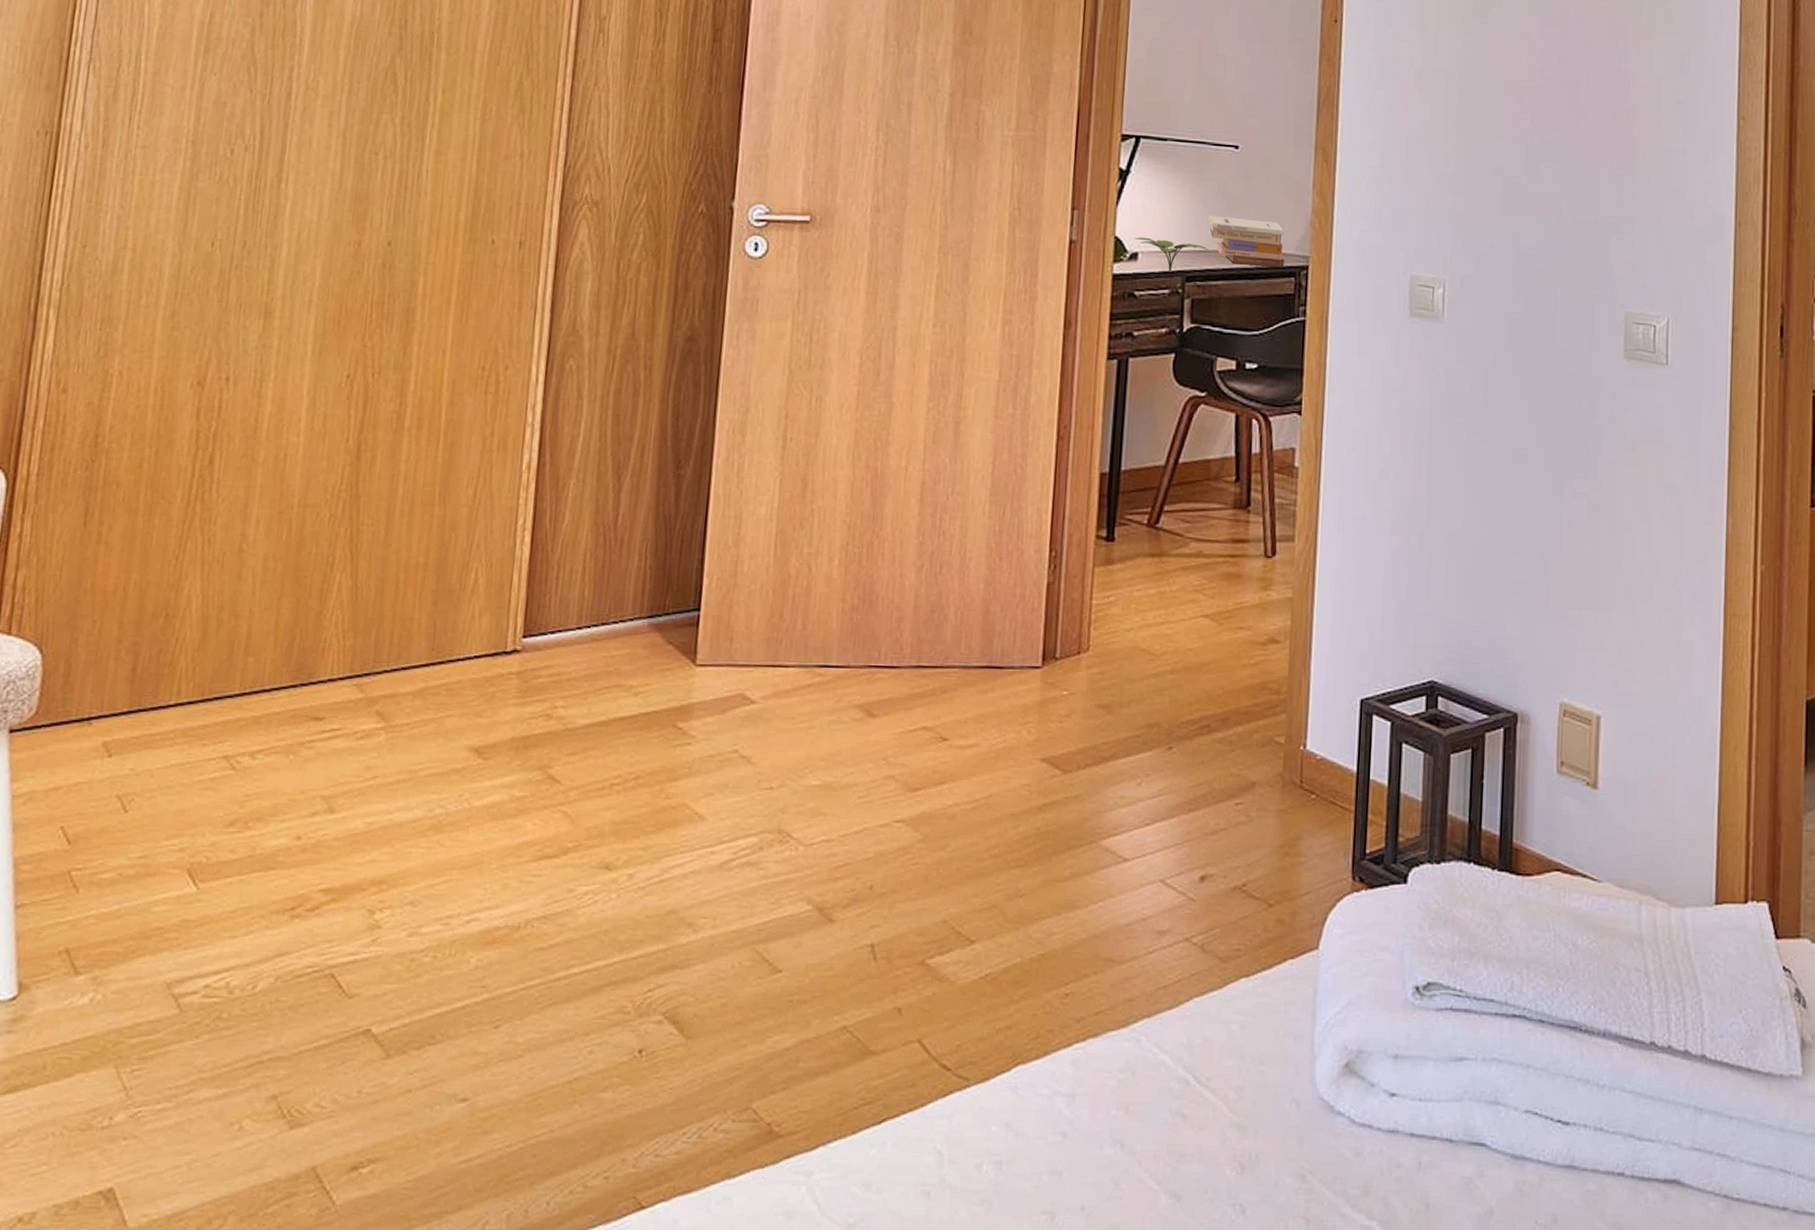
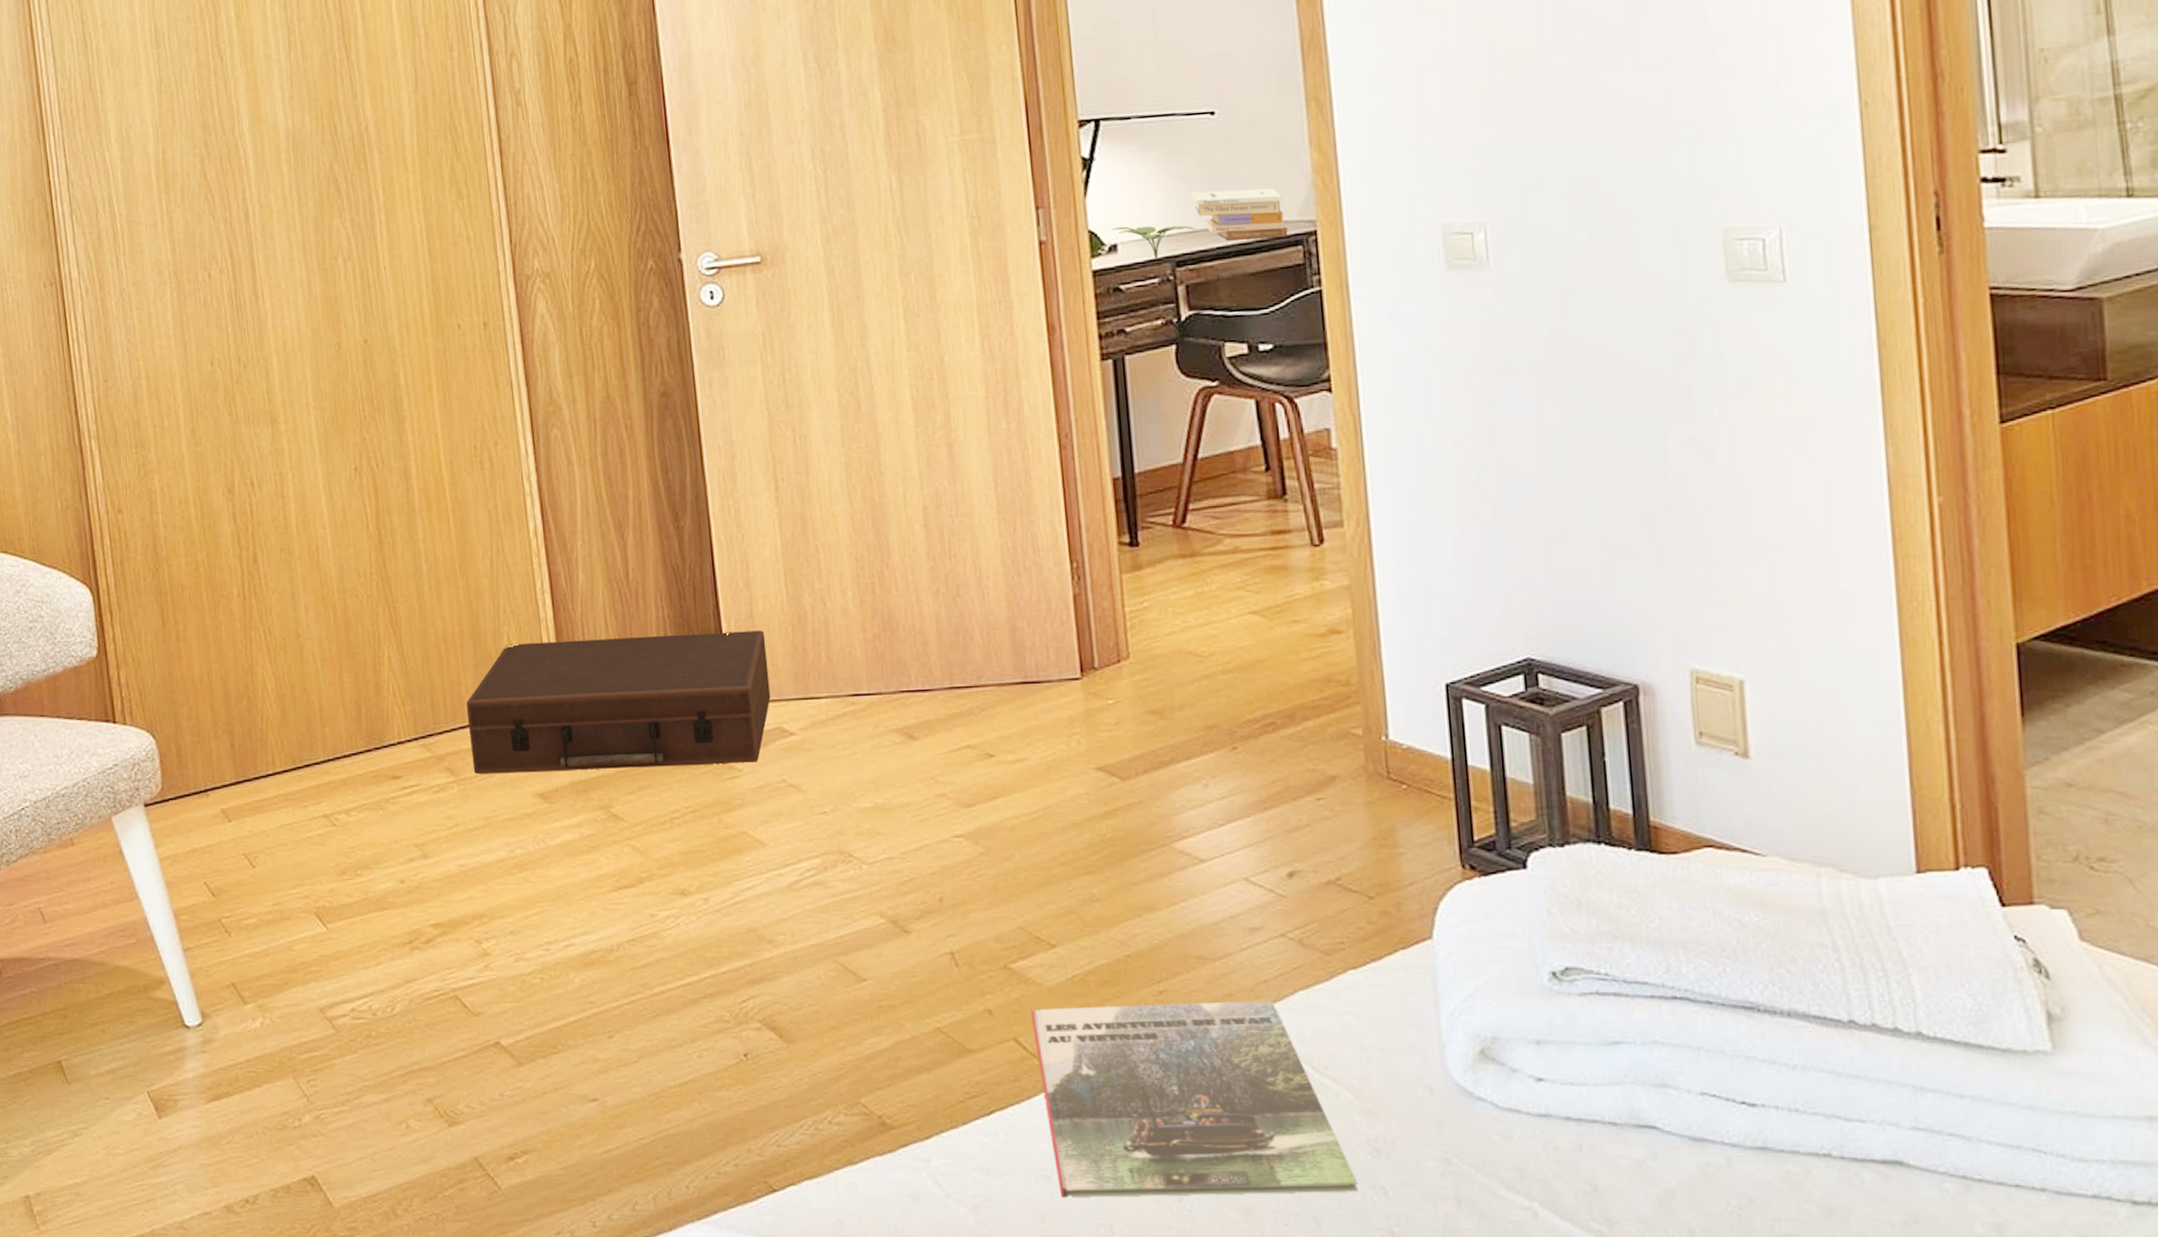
suitcase: none [407,582,745,730] -> present [466,630,771,775]
magazine: none [936,1006,1220,1216] -> present [1030,1000,1358,1198]

